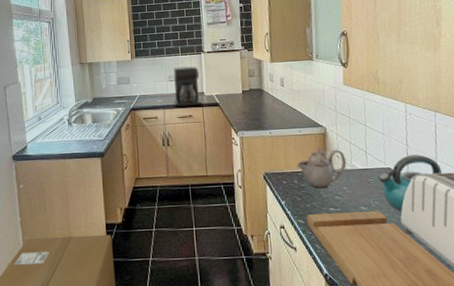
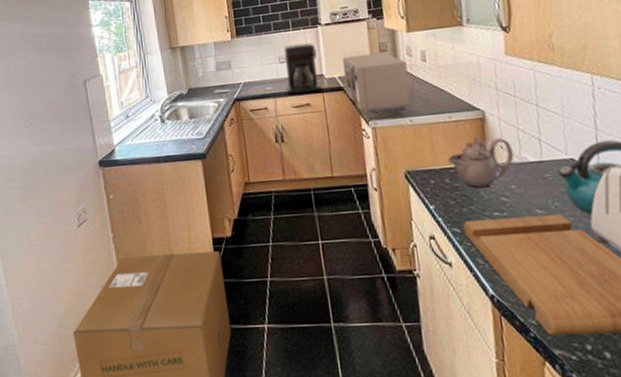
microwave: none [219,77,271,126] -> present [343,52,411,114]

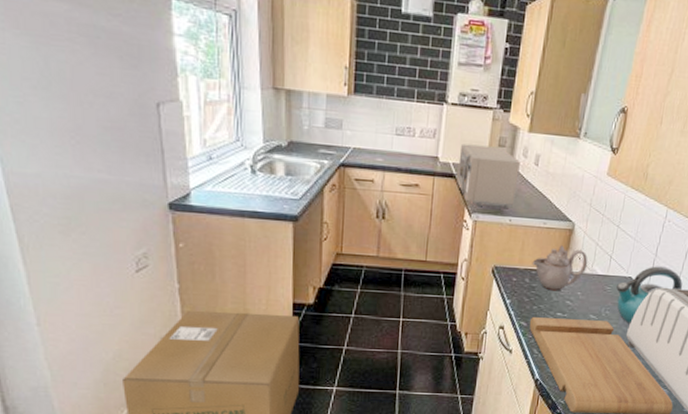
coffee maker: present [284,43,322,95] -> none [398,117,436,175]

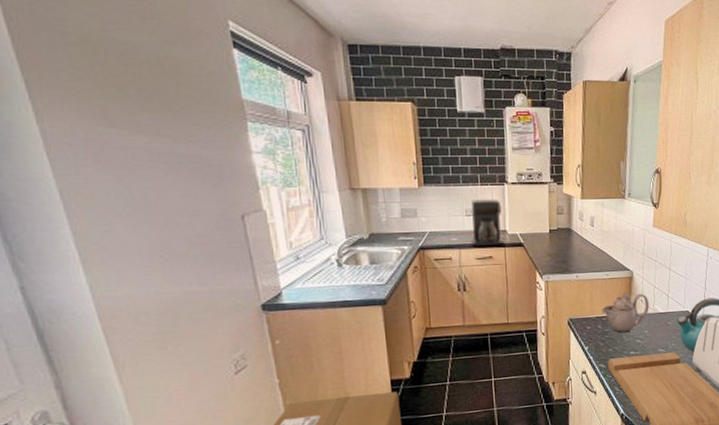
coffee maker: none [398,117,436,175] -> present [471,199,504,247]
microwave: present [457,143,520,209] -> none [524,215,579,269]

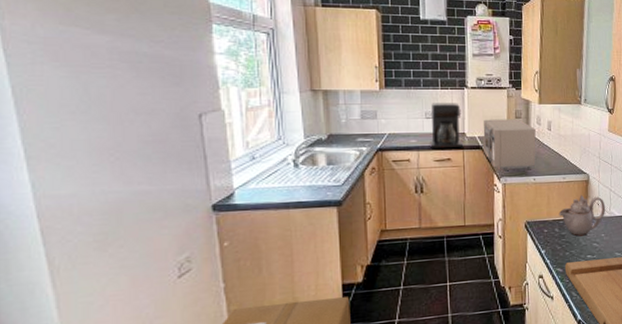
microwave: none [524,215,579,269] -> present [483,119,536,172]

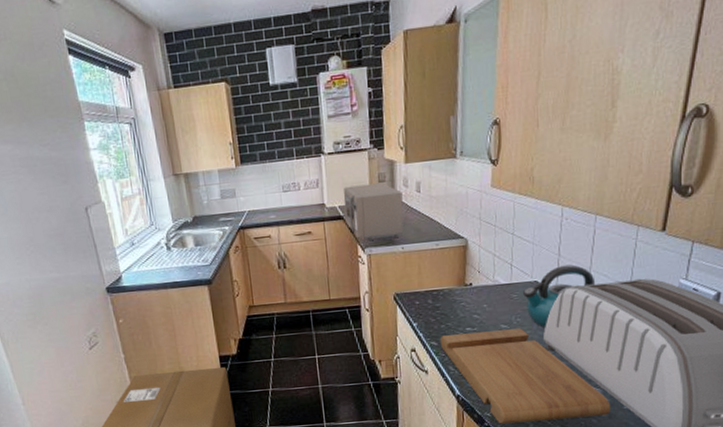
coffee maker: present [430,103,463,149] -> none [288,172,323,224]
teapot: present [558,195,606,236] -> none [431,262,489,308]

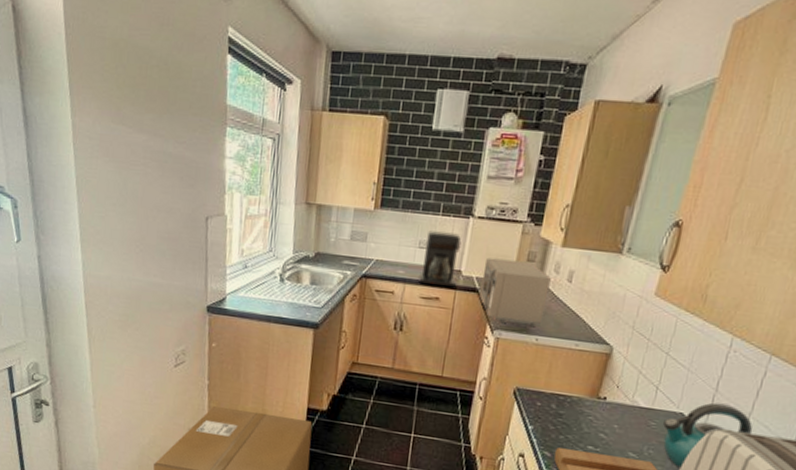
coffee maker: none [288,172,323,224] -> present [419,230,461,288]

